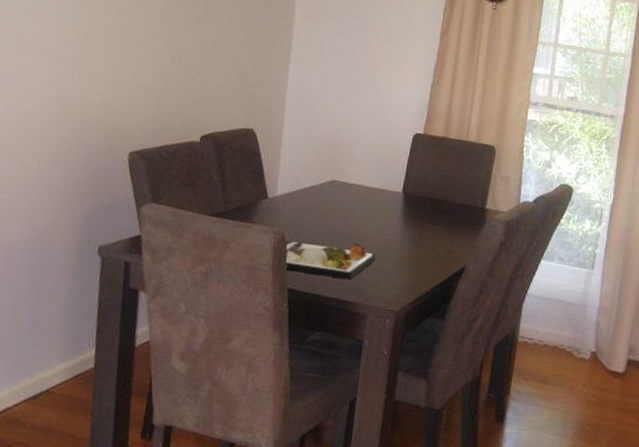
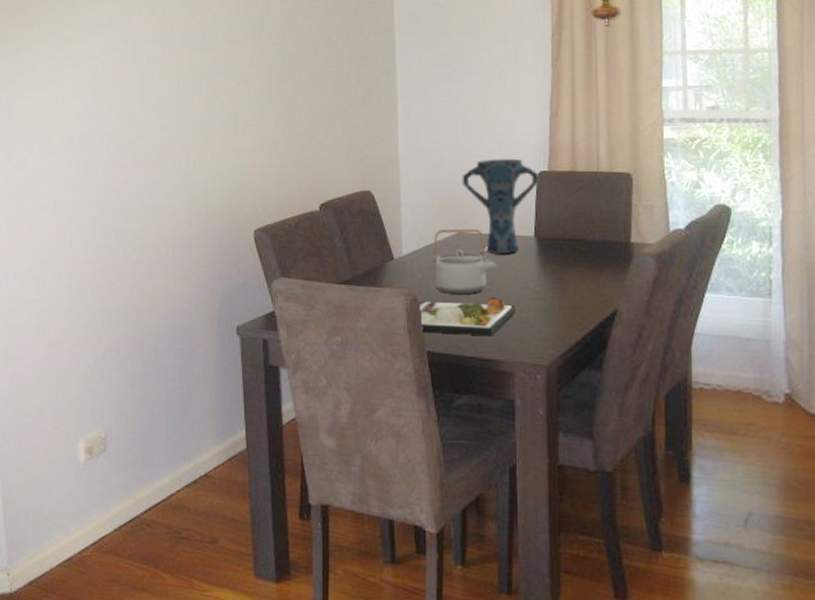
teapot: none [303,175,365,239] -> present [433,228,497,295]
vase: none [343,115,414,206] -> present [462,158,539,253]

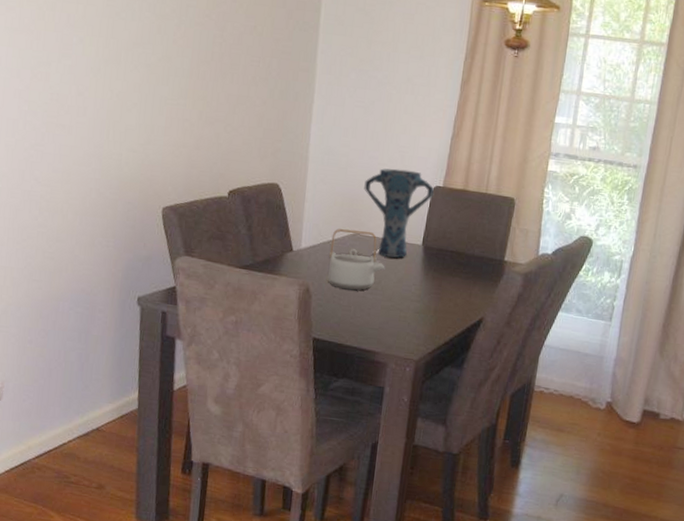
dinner plate: present [417,296,516,337] -> none [309,292,397,330]

